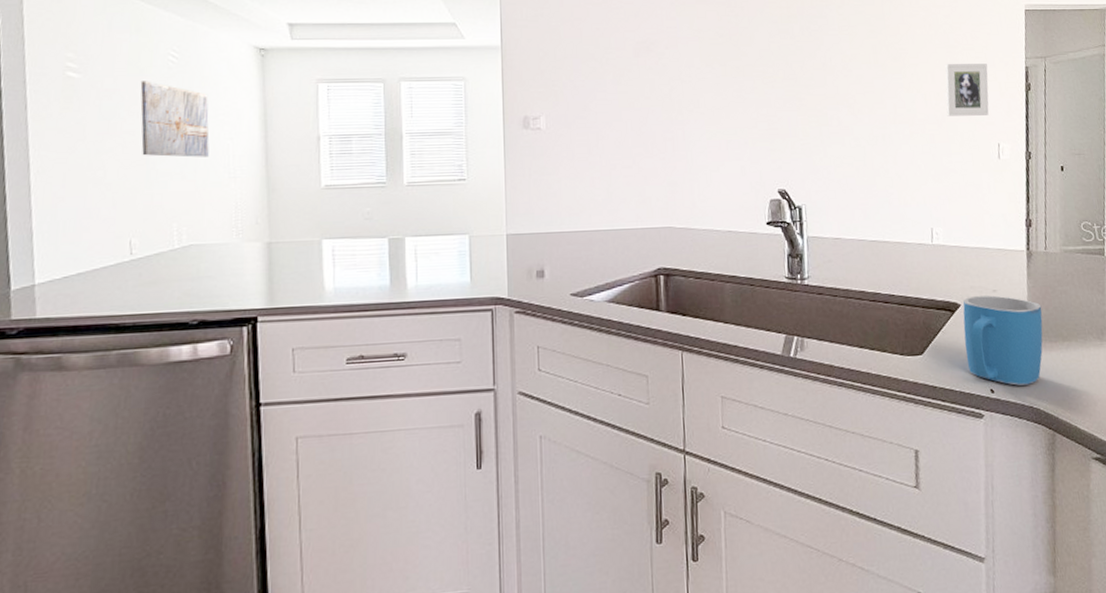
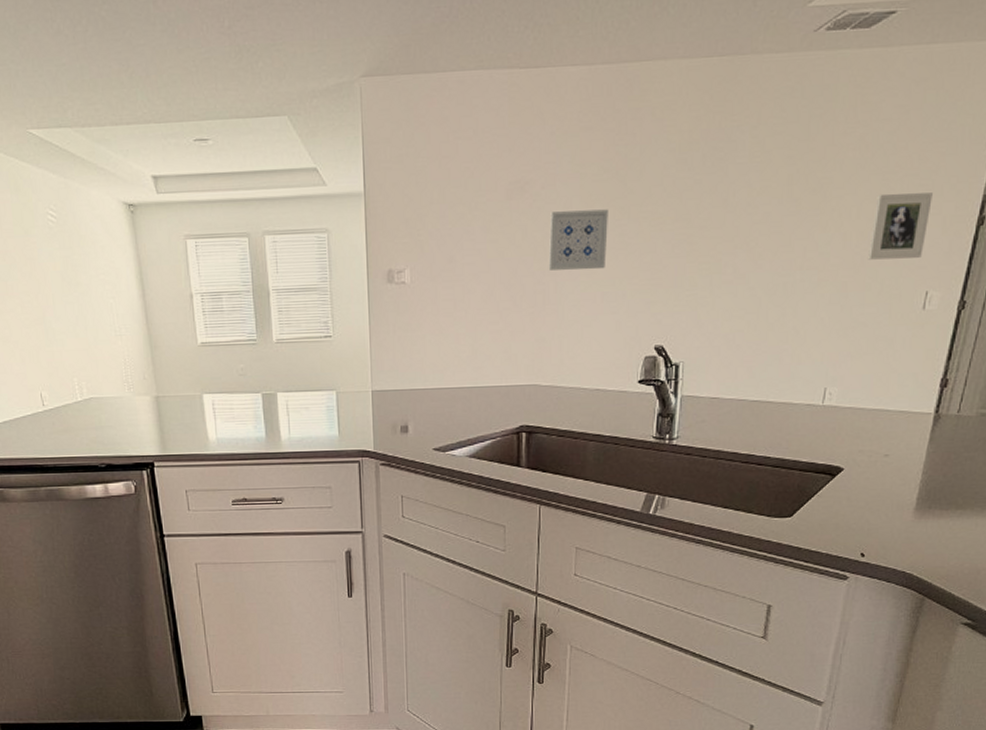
wall art: present [140,81,209,158] -> none [27,241,96,317]
wall art: none [674,68,728,120] -> present [548,209,608,270]
mug: present [963,295,1043,386] -> none [840,460,939,551]

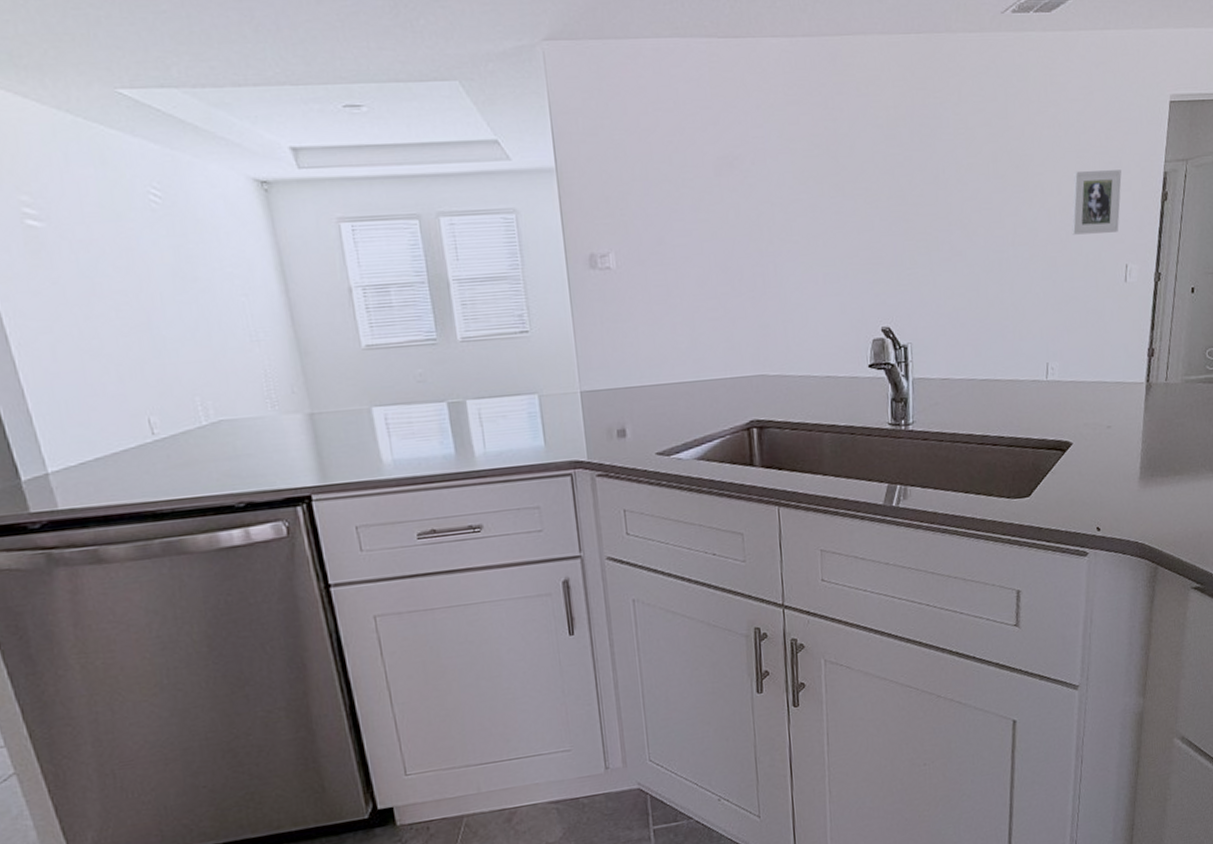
wall art: present [548,209,608,270] -> none [763,186,825,251]

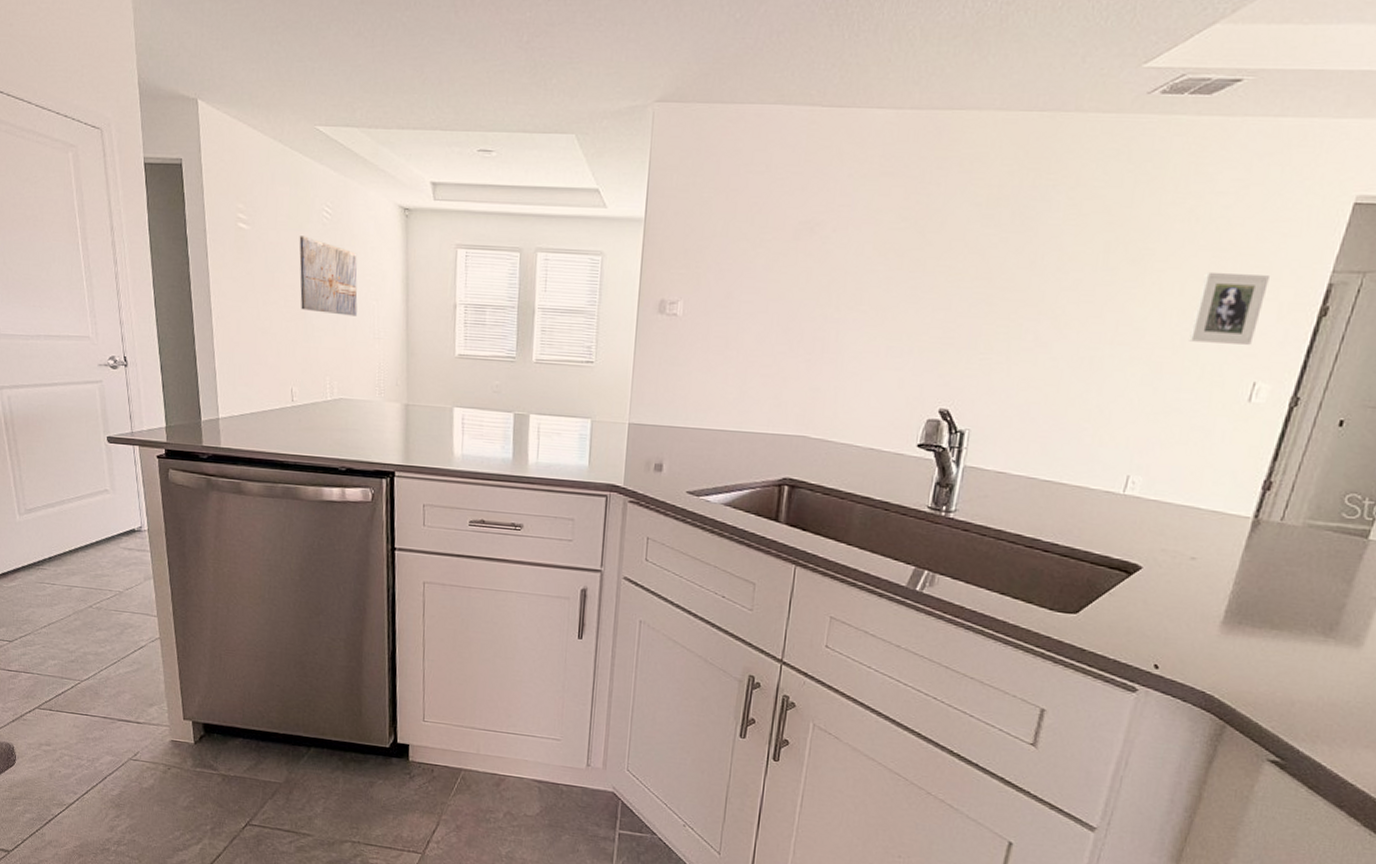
wall art: none [120,227,222,320] -> present [299,236,357,316]

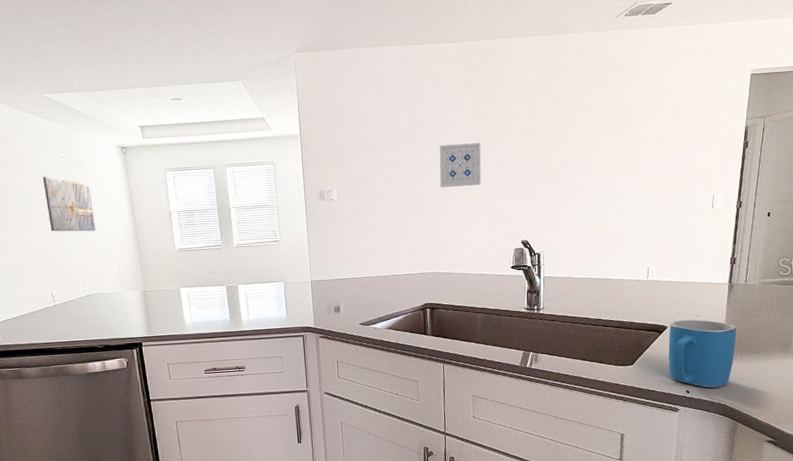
wall art: none [831,257,902,322] -> present [438,142,482,188]
mug: none [1132,560,1254,669] -> present [668,319,737,388]
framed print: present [1187,271,1269,345] -> none [668,126,710,174]

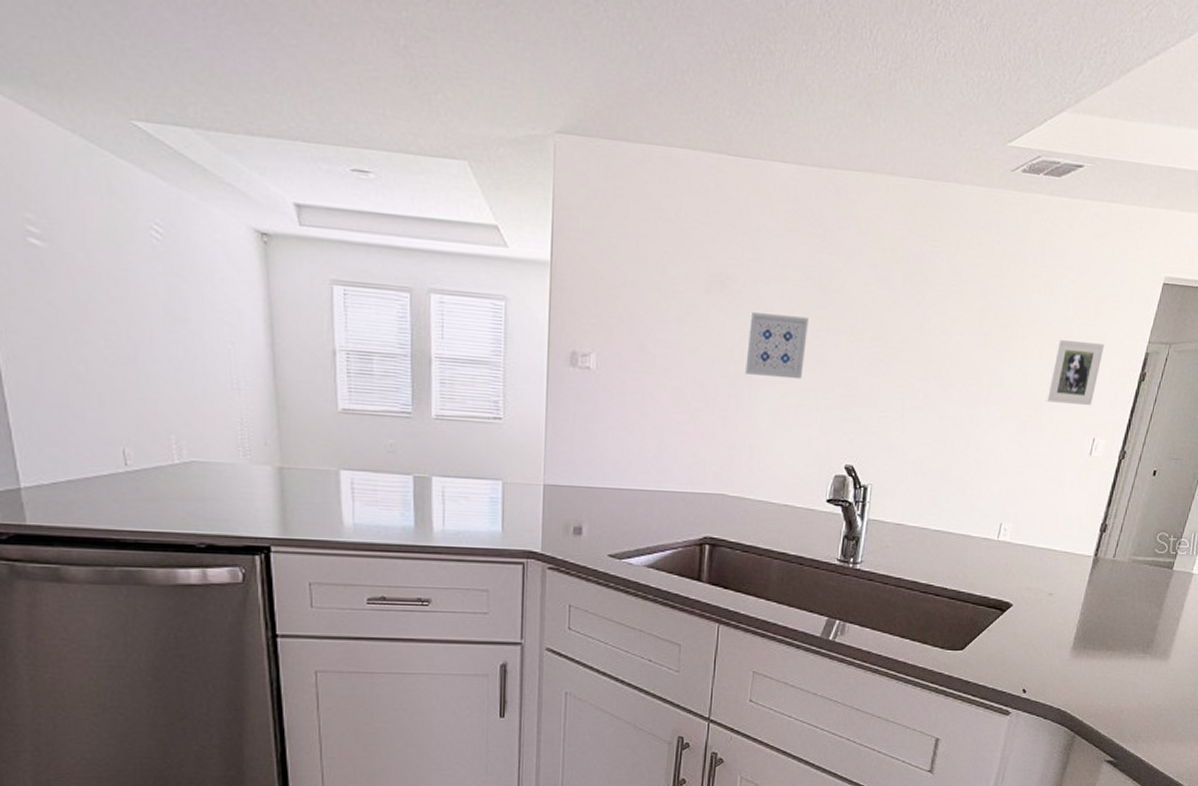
wall art: present [42,176,96,232] -> none [119,259,207,362]
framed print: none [668,126,710,174] -> present [1045,339,1104,405]
mug: present [668,319,737,388] -> none [1006,598,1095,688]

